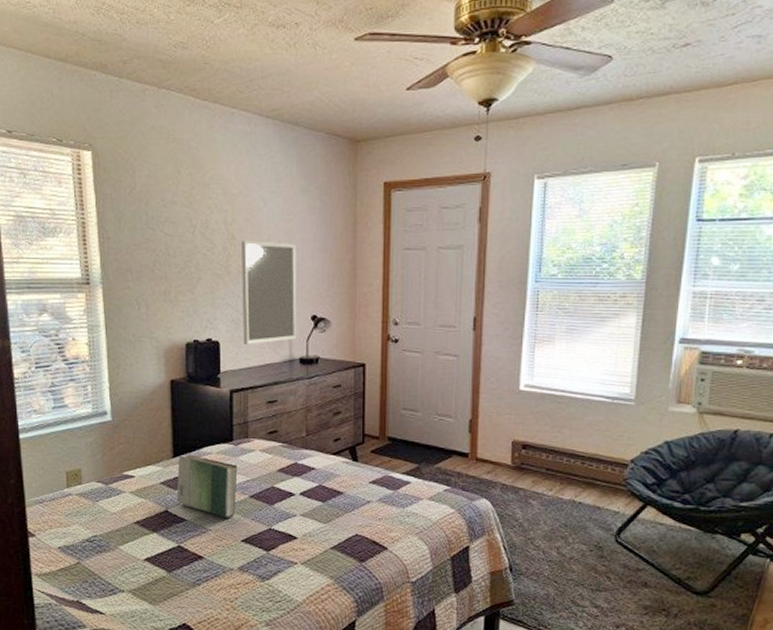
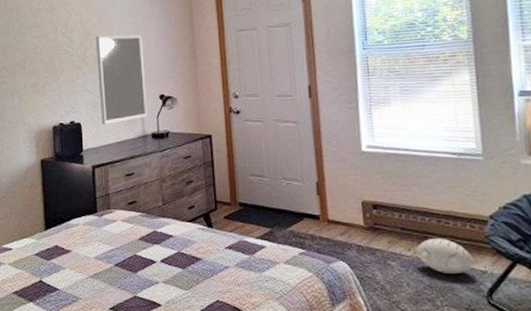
book: present [176,454,238,518] -> none [49,226,103,286]
plush toy: none [556,479,610,513] -> present [415,237,475,273]

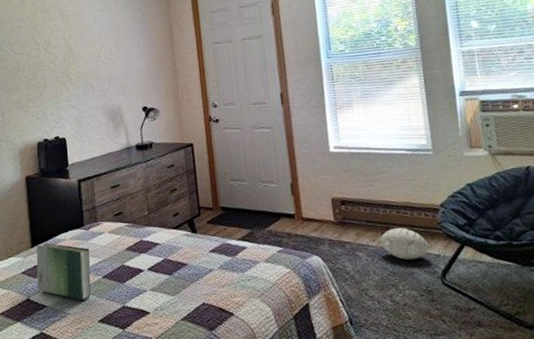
book: none [49,226,103,286] -> present [36,242,91,300]
home mirror: present [96,34,148,125] -> none [78,49,132,139]

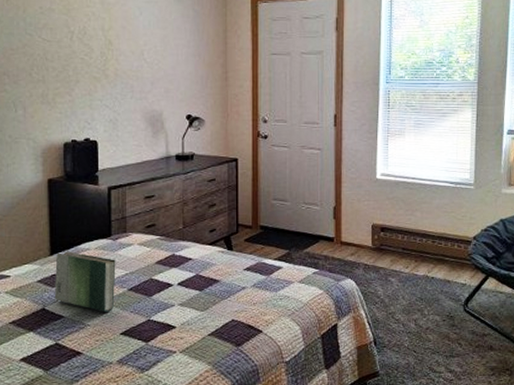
plush toy: present [379,227,430,260] -> none [412,256,458,287]

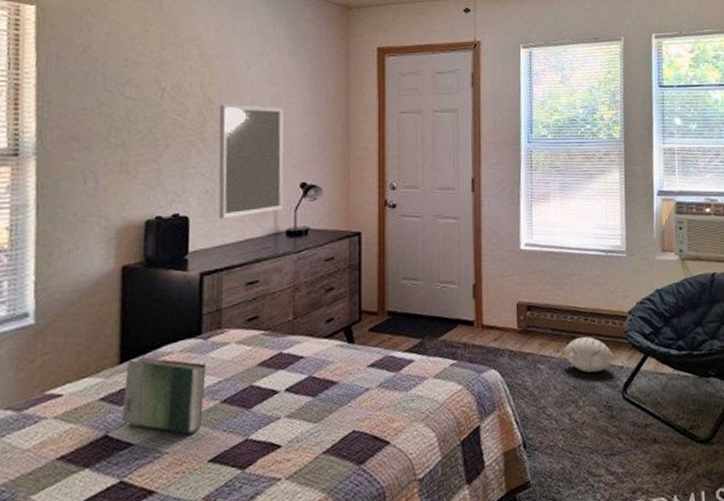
home mirror: none [119,46,173,144] -> present [218,105,284,220]
plush toy: none [412,256,458,287] -> present [563,336,614,373]

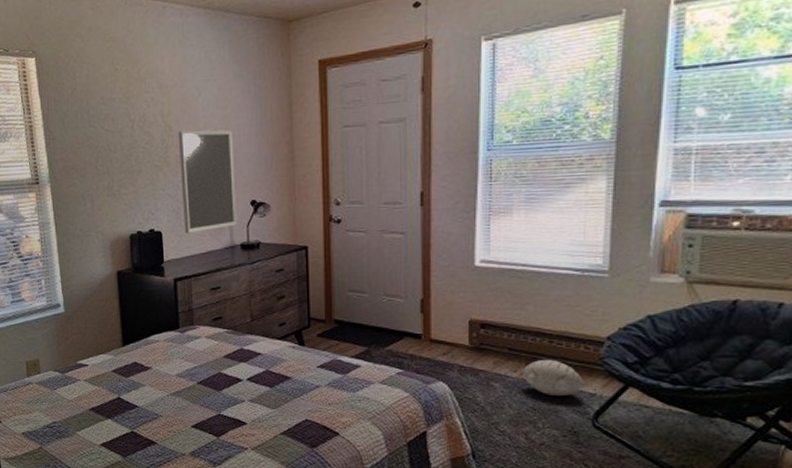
book: present [121,356,207,434] -> none [127,342,185,404]

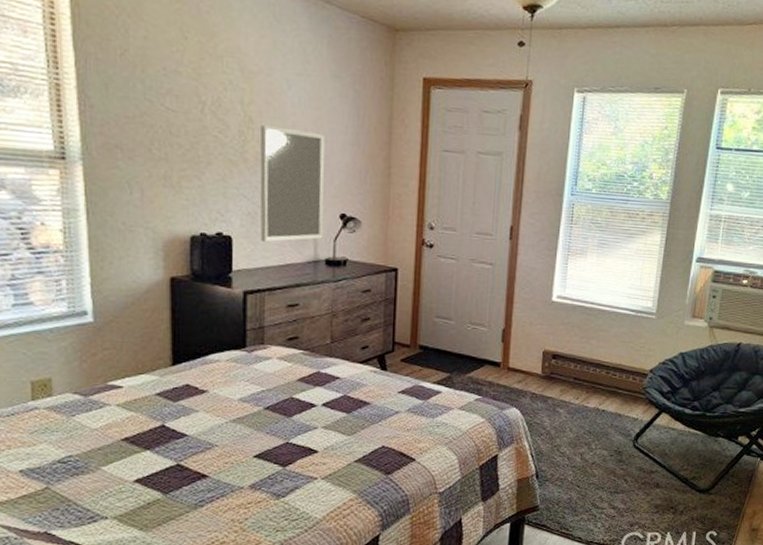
plush toy: present [521,359,584,396] -> none [582,388,630,420]

